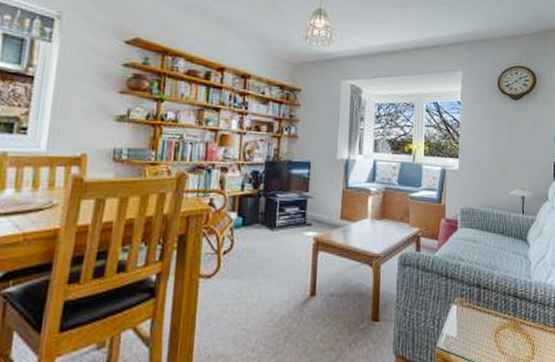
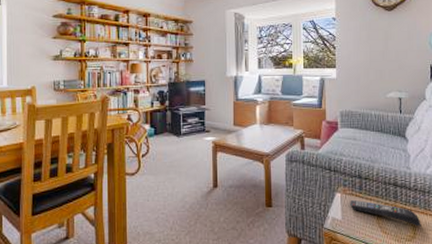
remote control: none [467,312,540,345] -> present [350,199,421,227]

